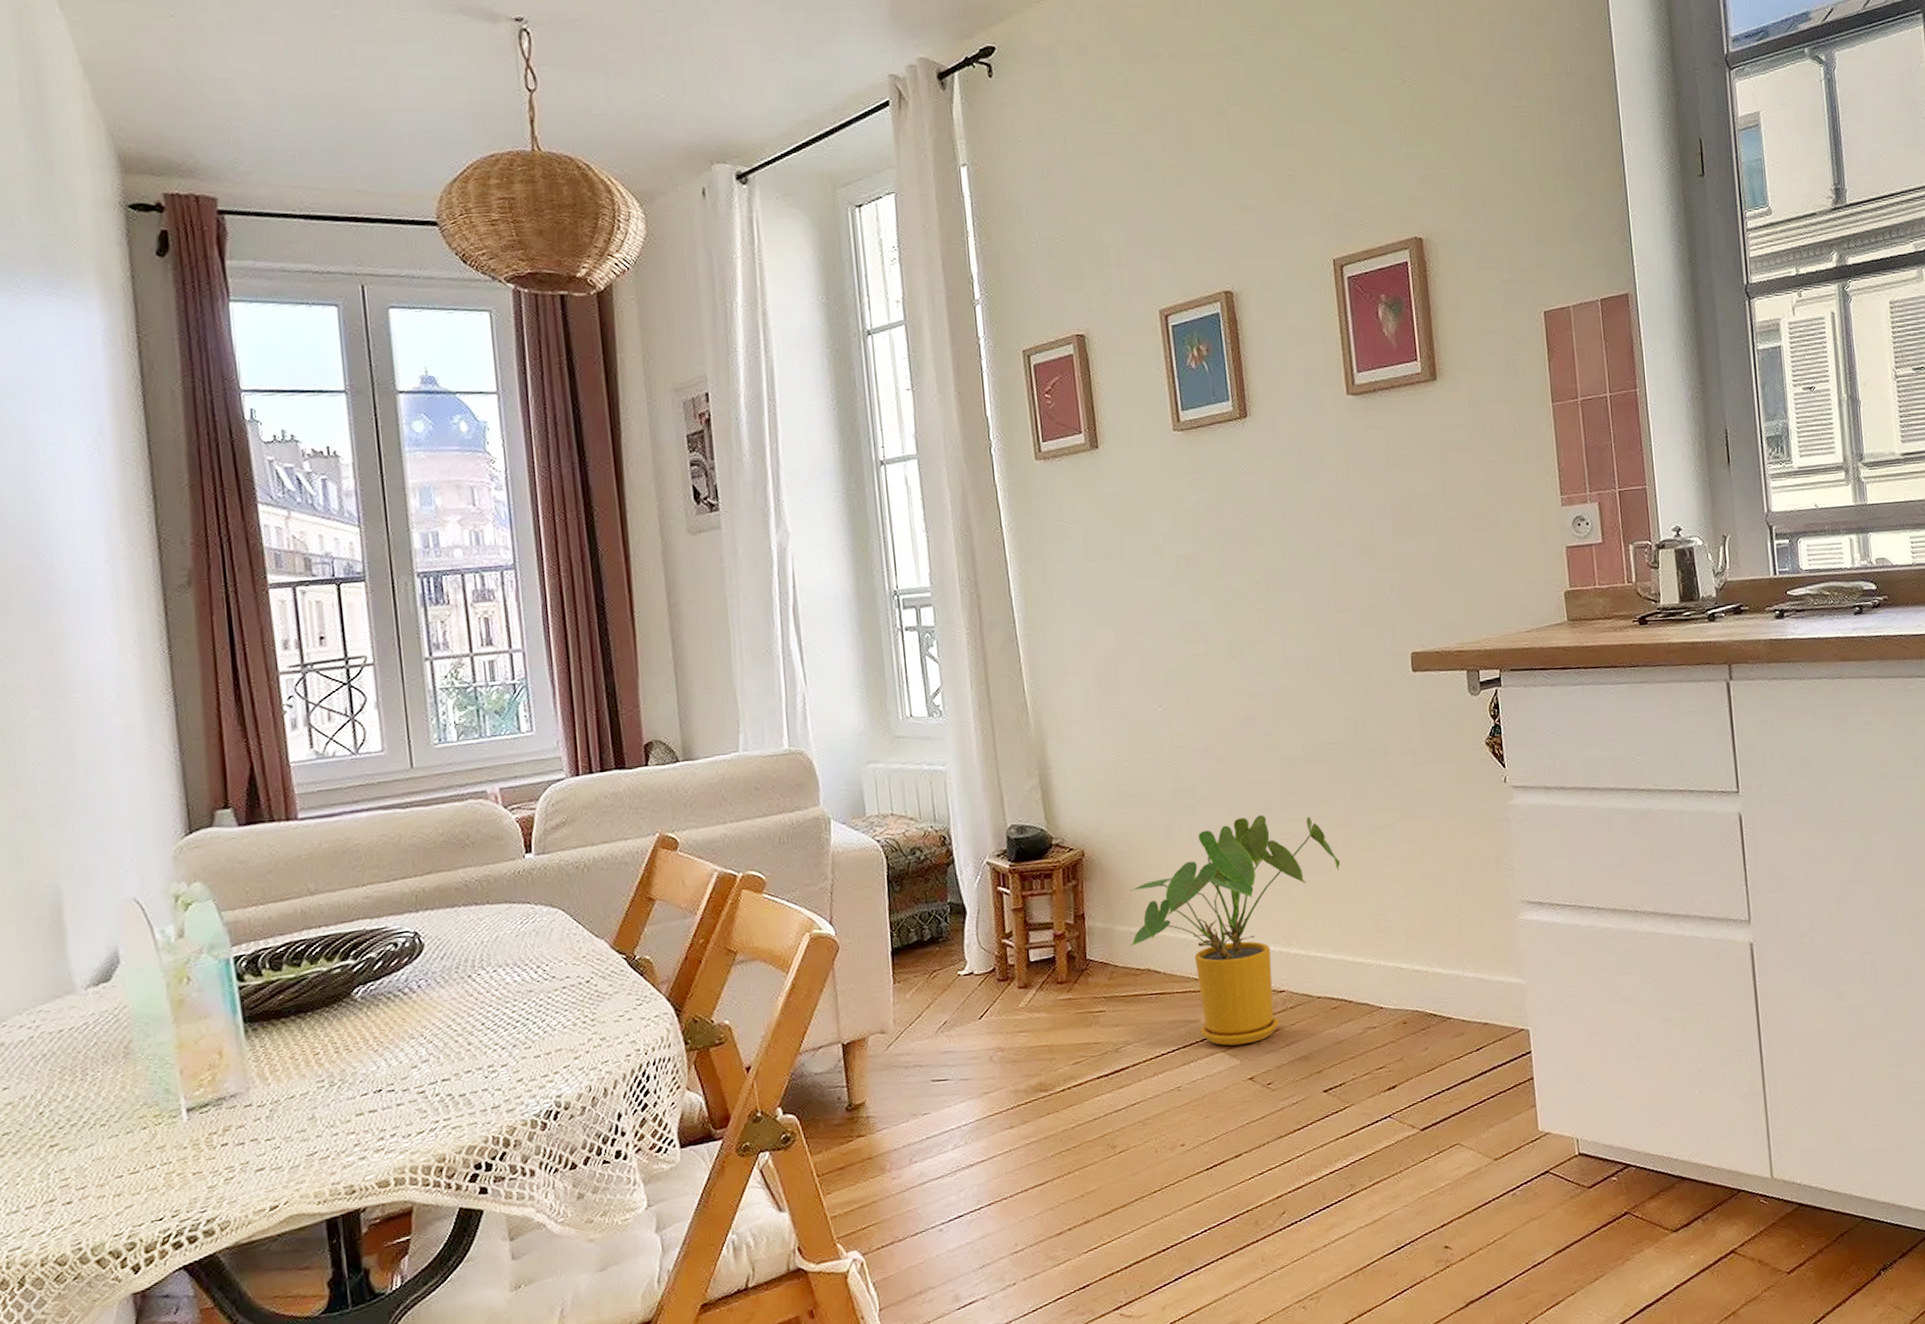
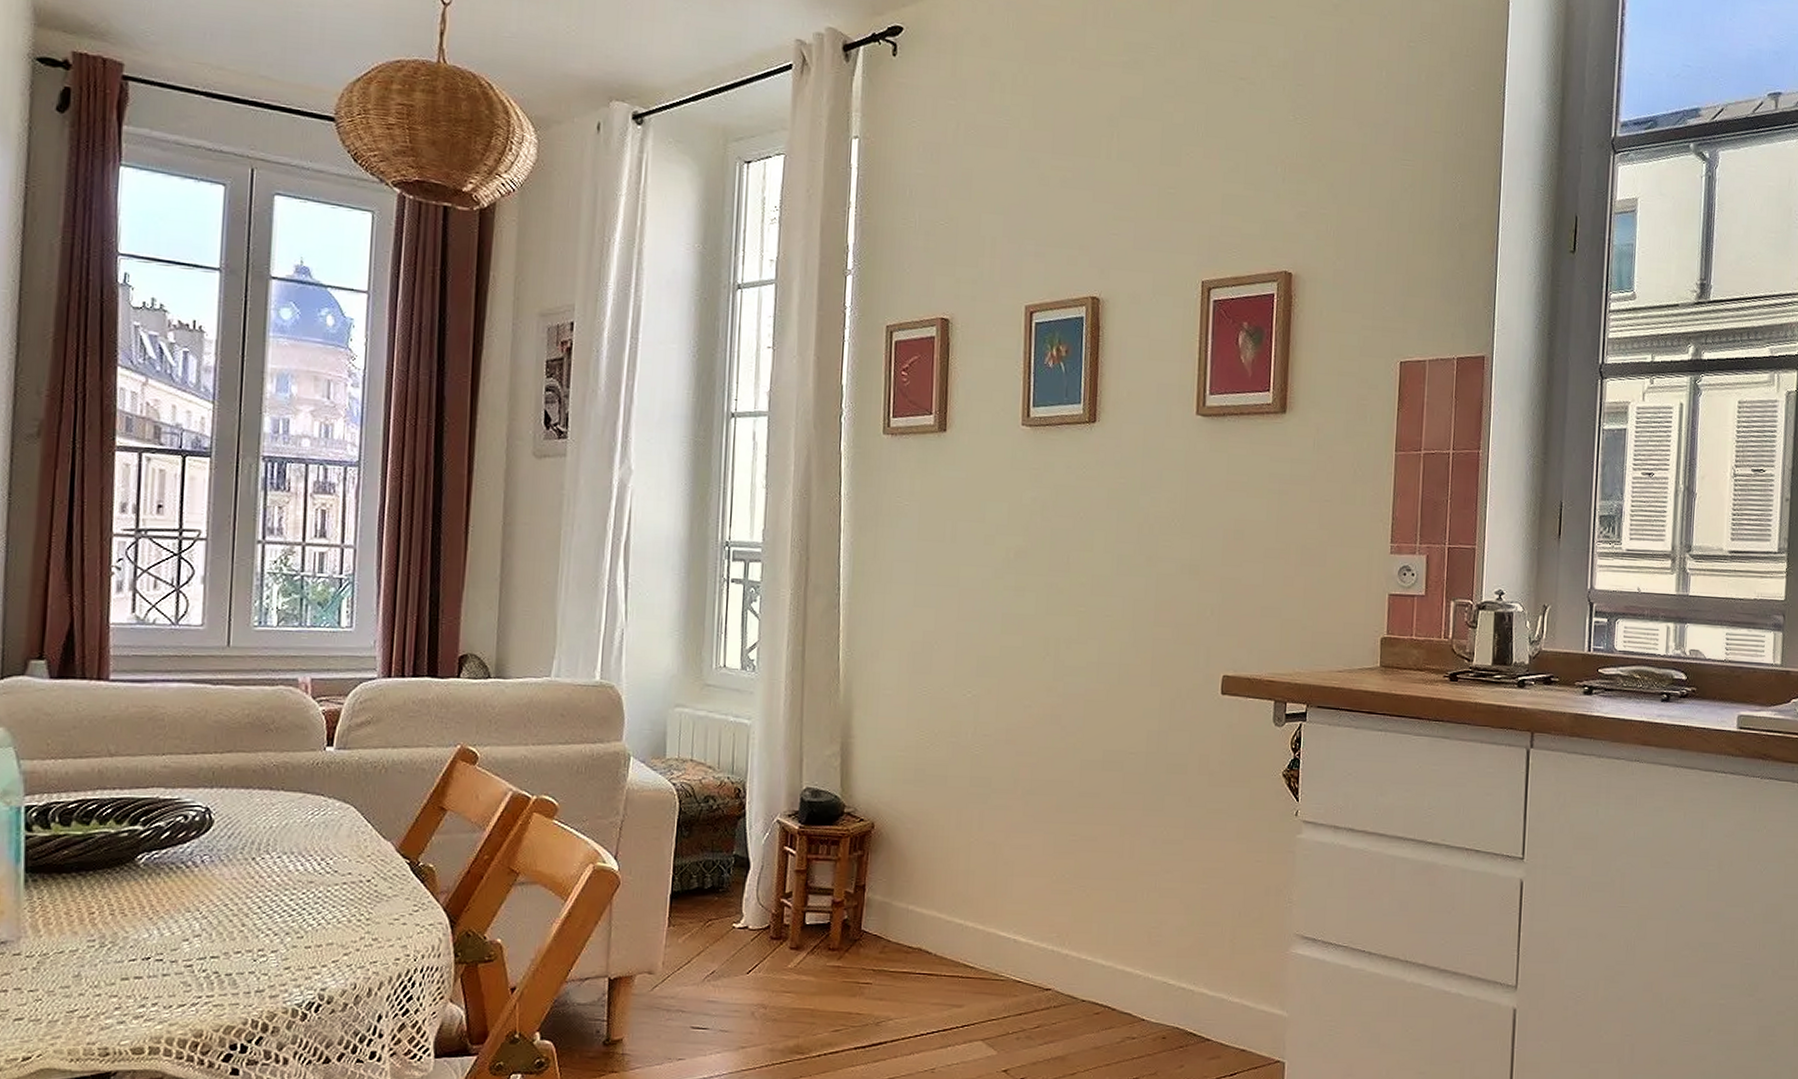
house plant: present [1129,814,1341,1046] -> none [905,812,1124,1036]

